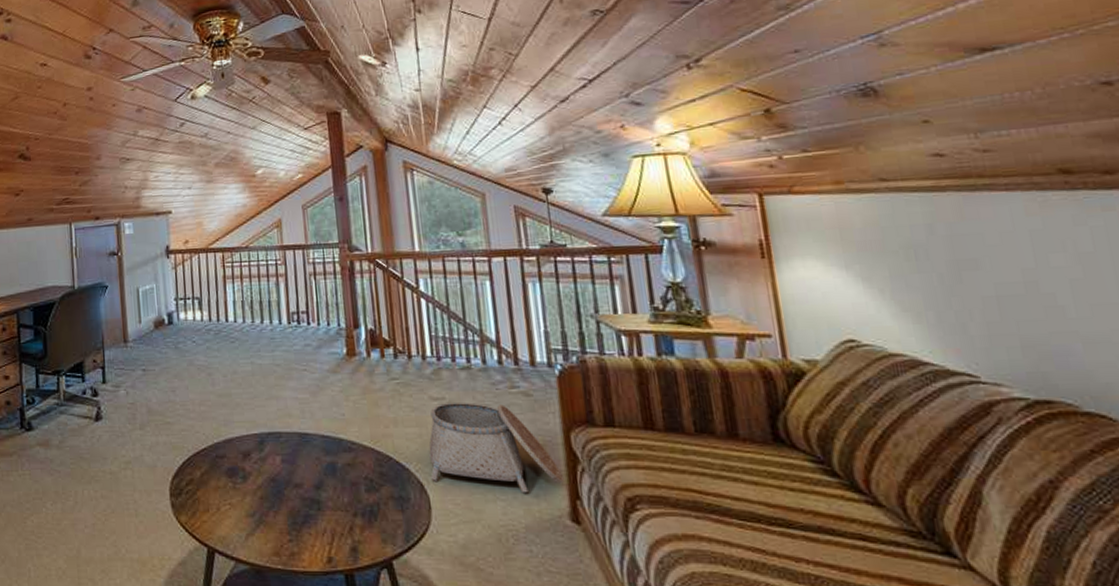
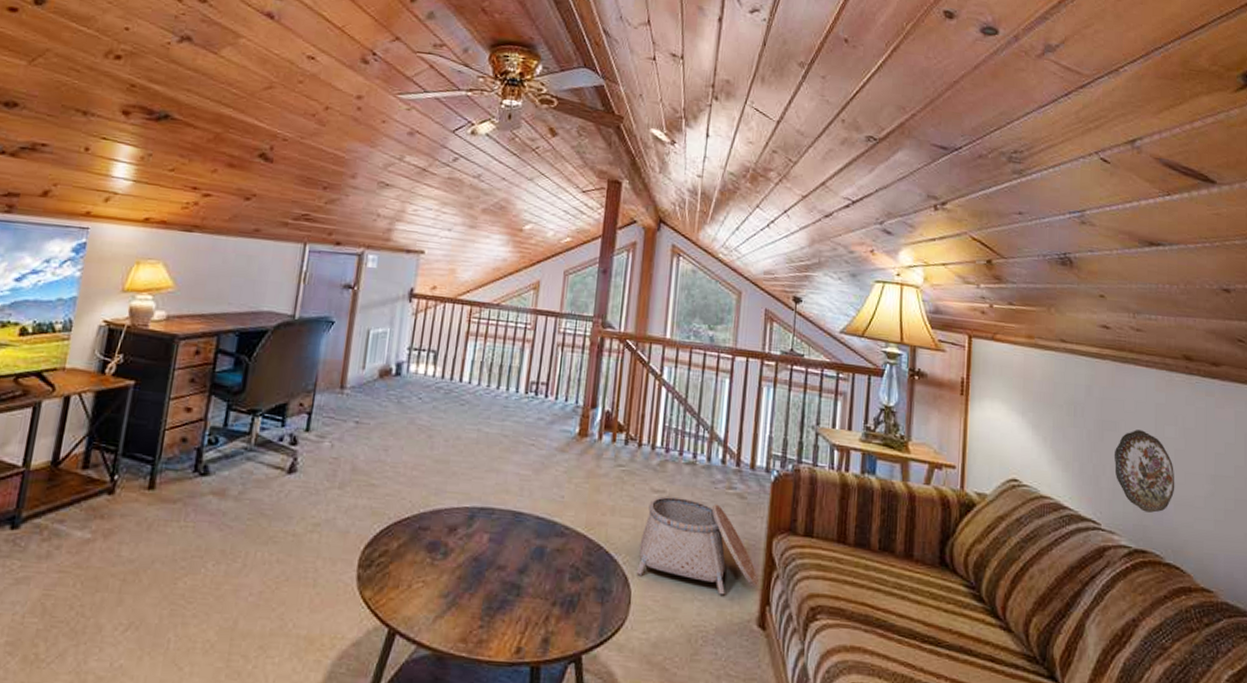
decorative plate: none [981,264,1080,357] -> present [1113,430,1175,513]

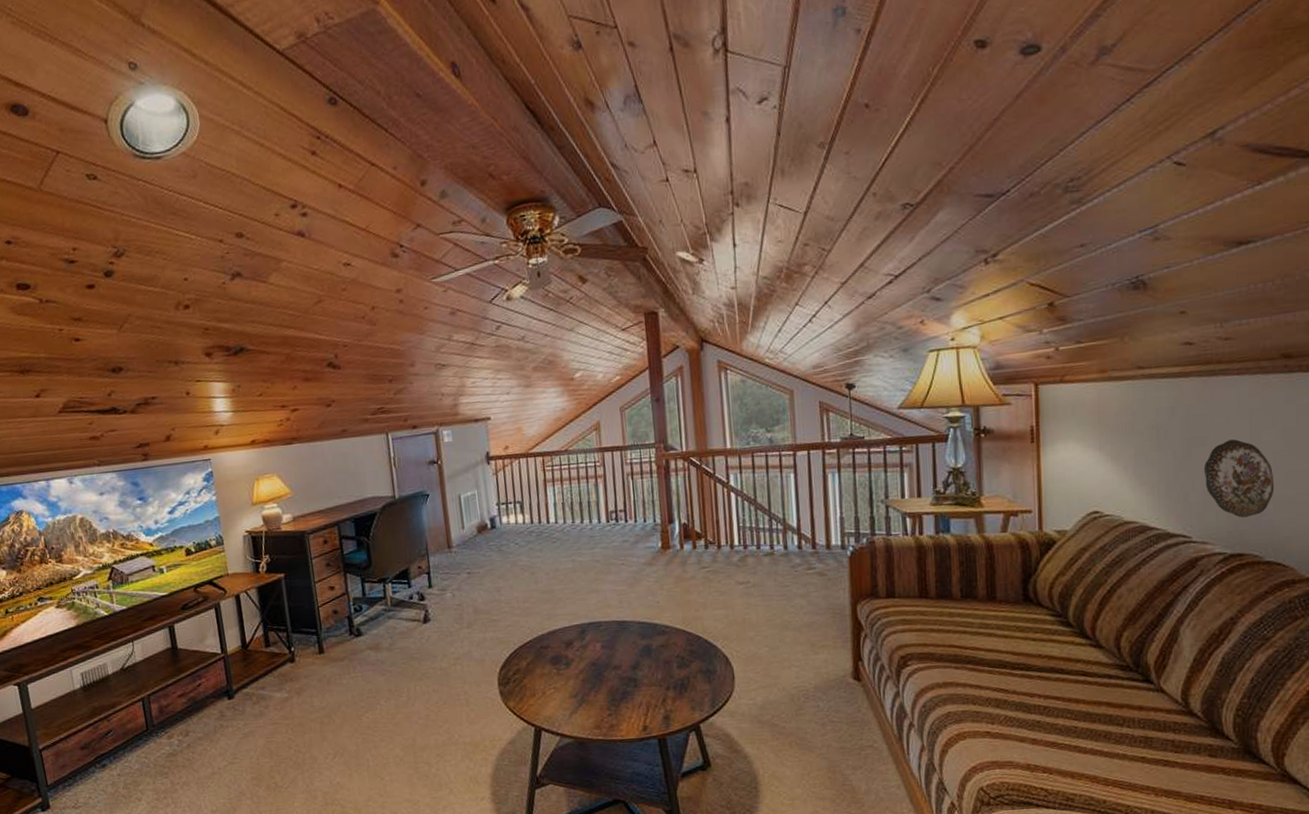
basket: present [636,496,760,595] -> none [734,584,850,659]

